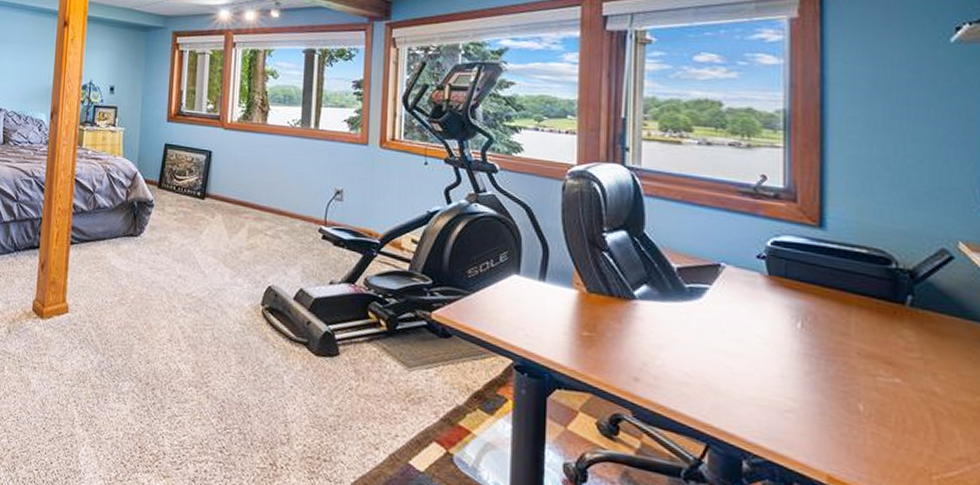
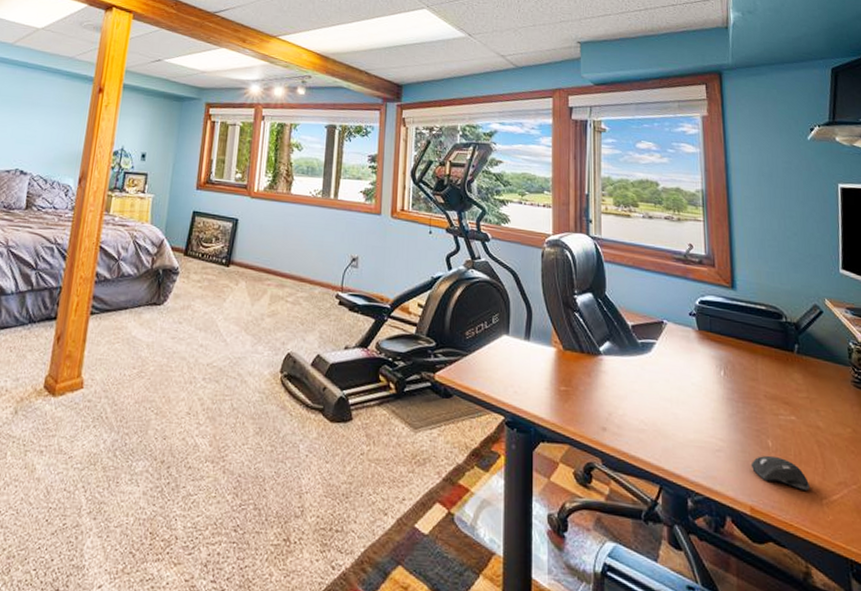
computer mouse: none [831,420,914,463] -> present [750,455,809,490]

